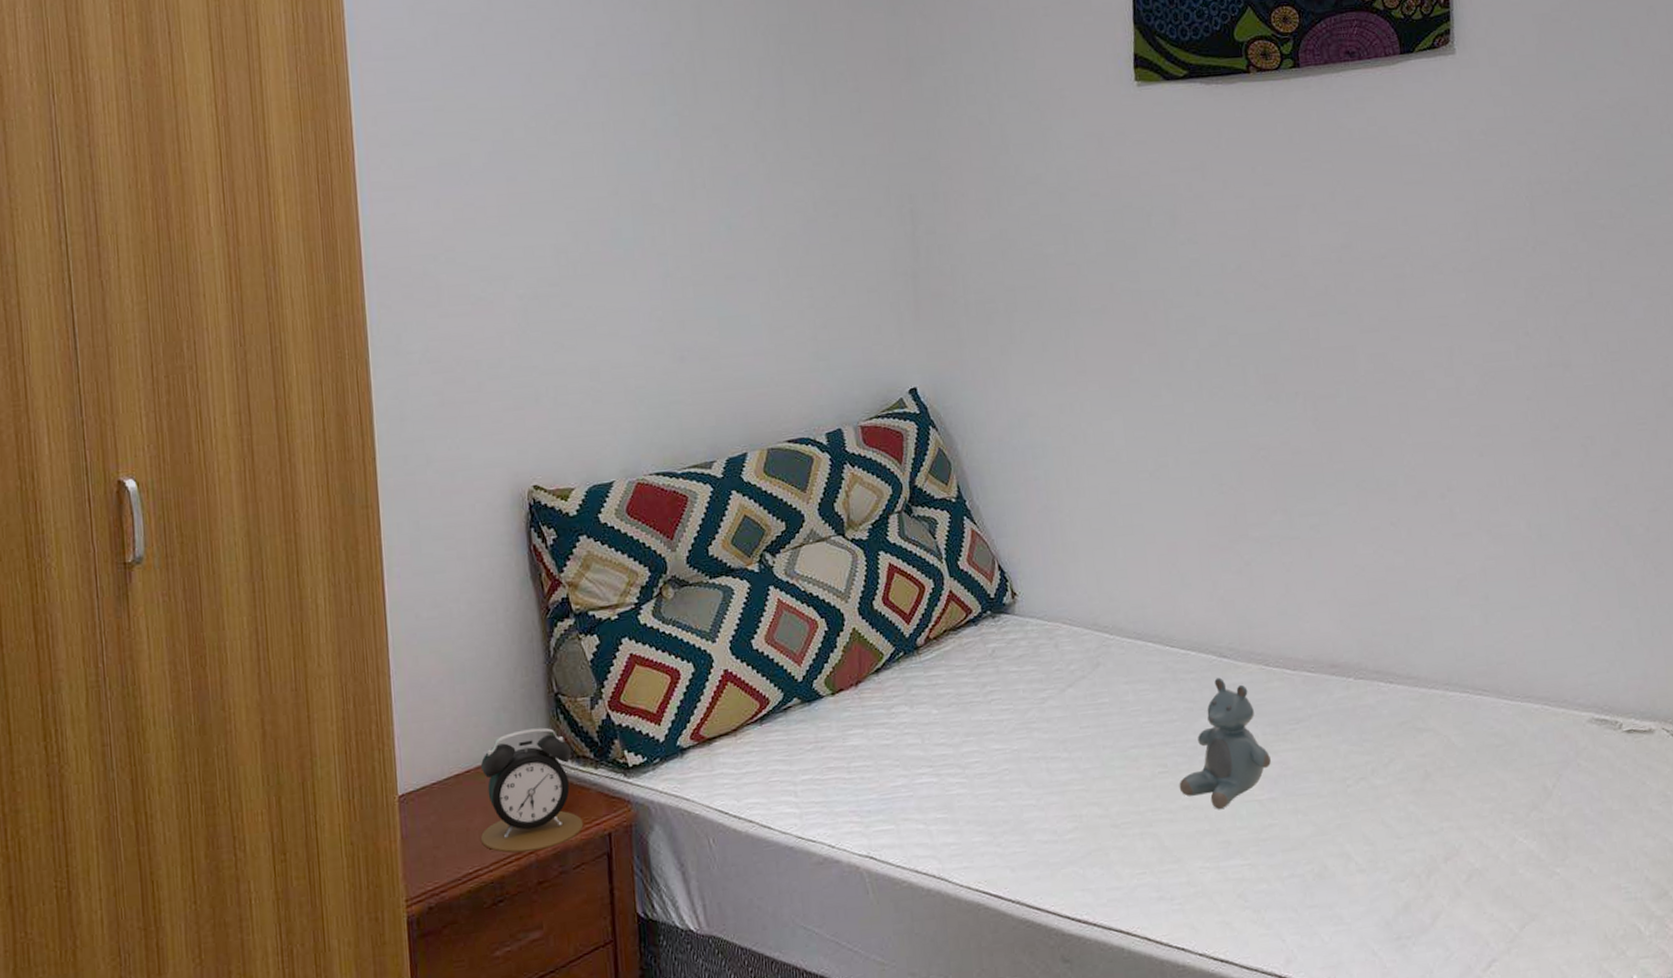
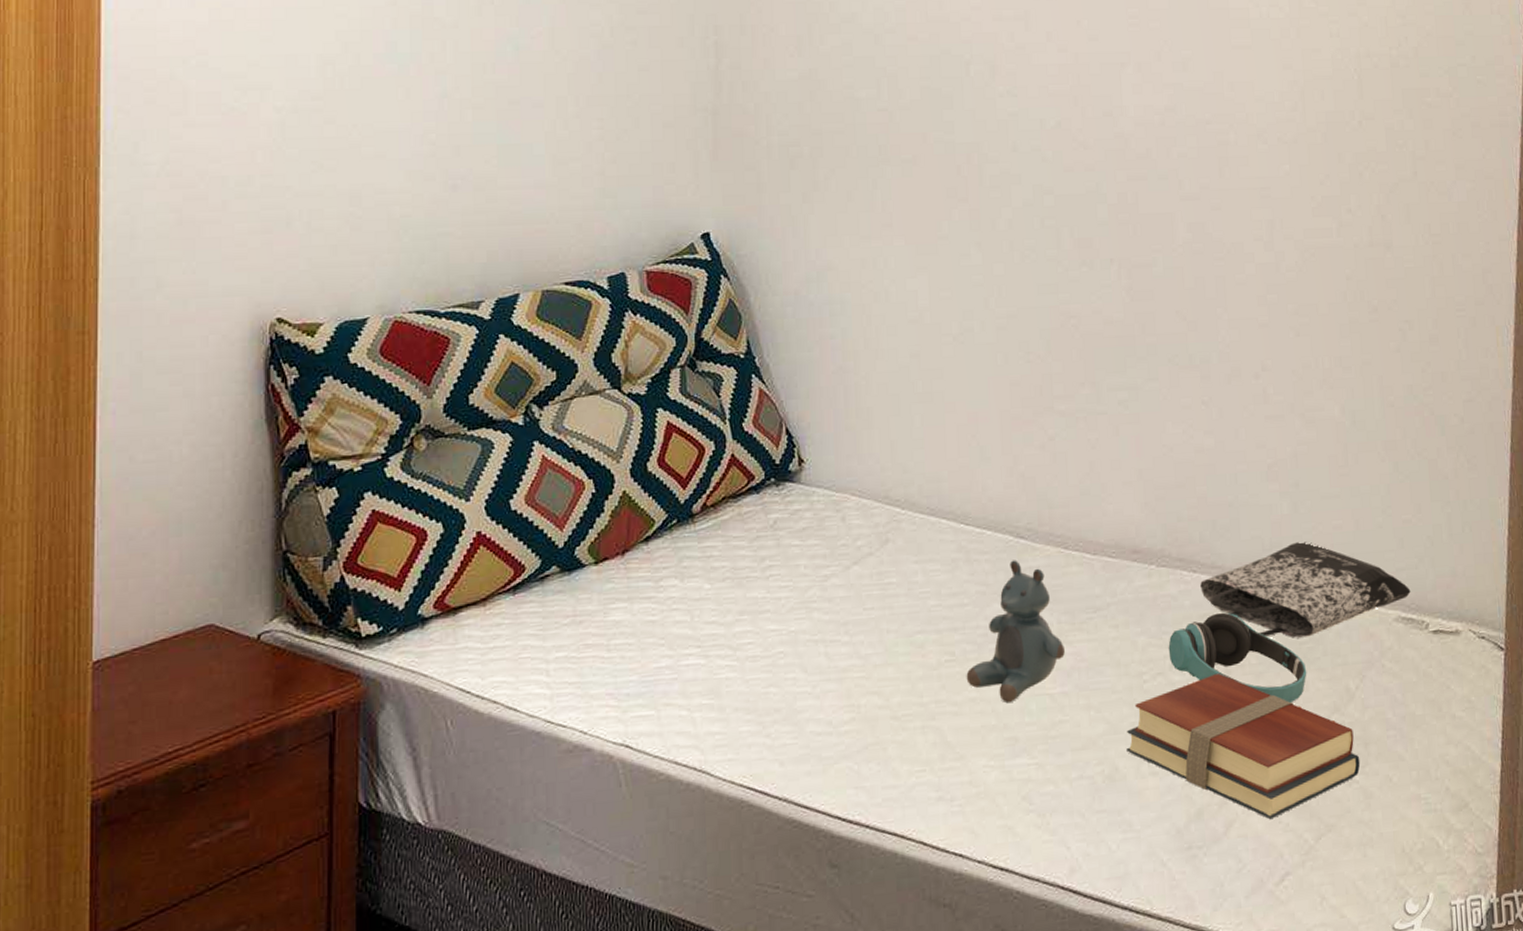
alarm clock: present [481,727,584,853] -> none [186,589,305,732]
books: none [1334,776,1561,911] -> present [1127,672,1361,820]
headphones: none [1369,719,1505,802] -> present [1168,612,1307,703]
tote bag: none [1397,650,1603,742] -> present [1200,541,1411,638]

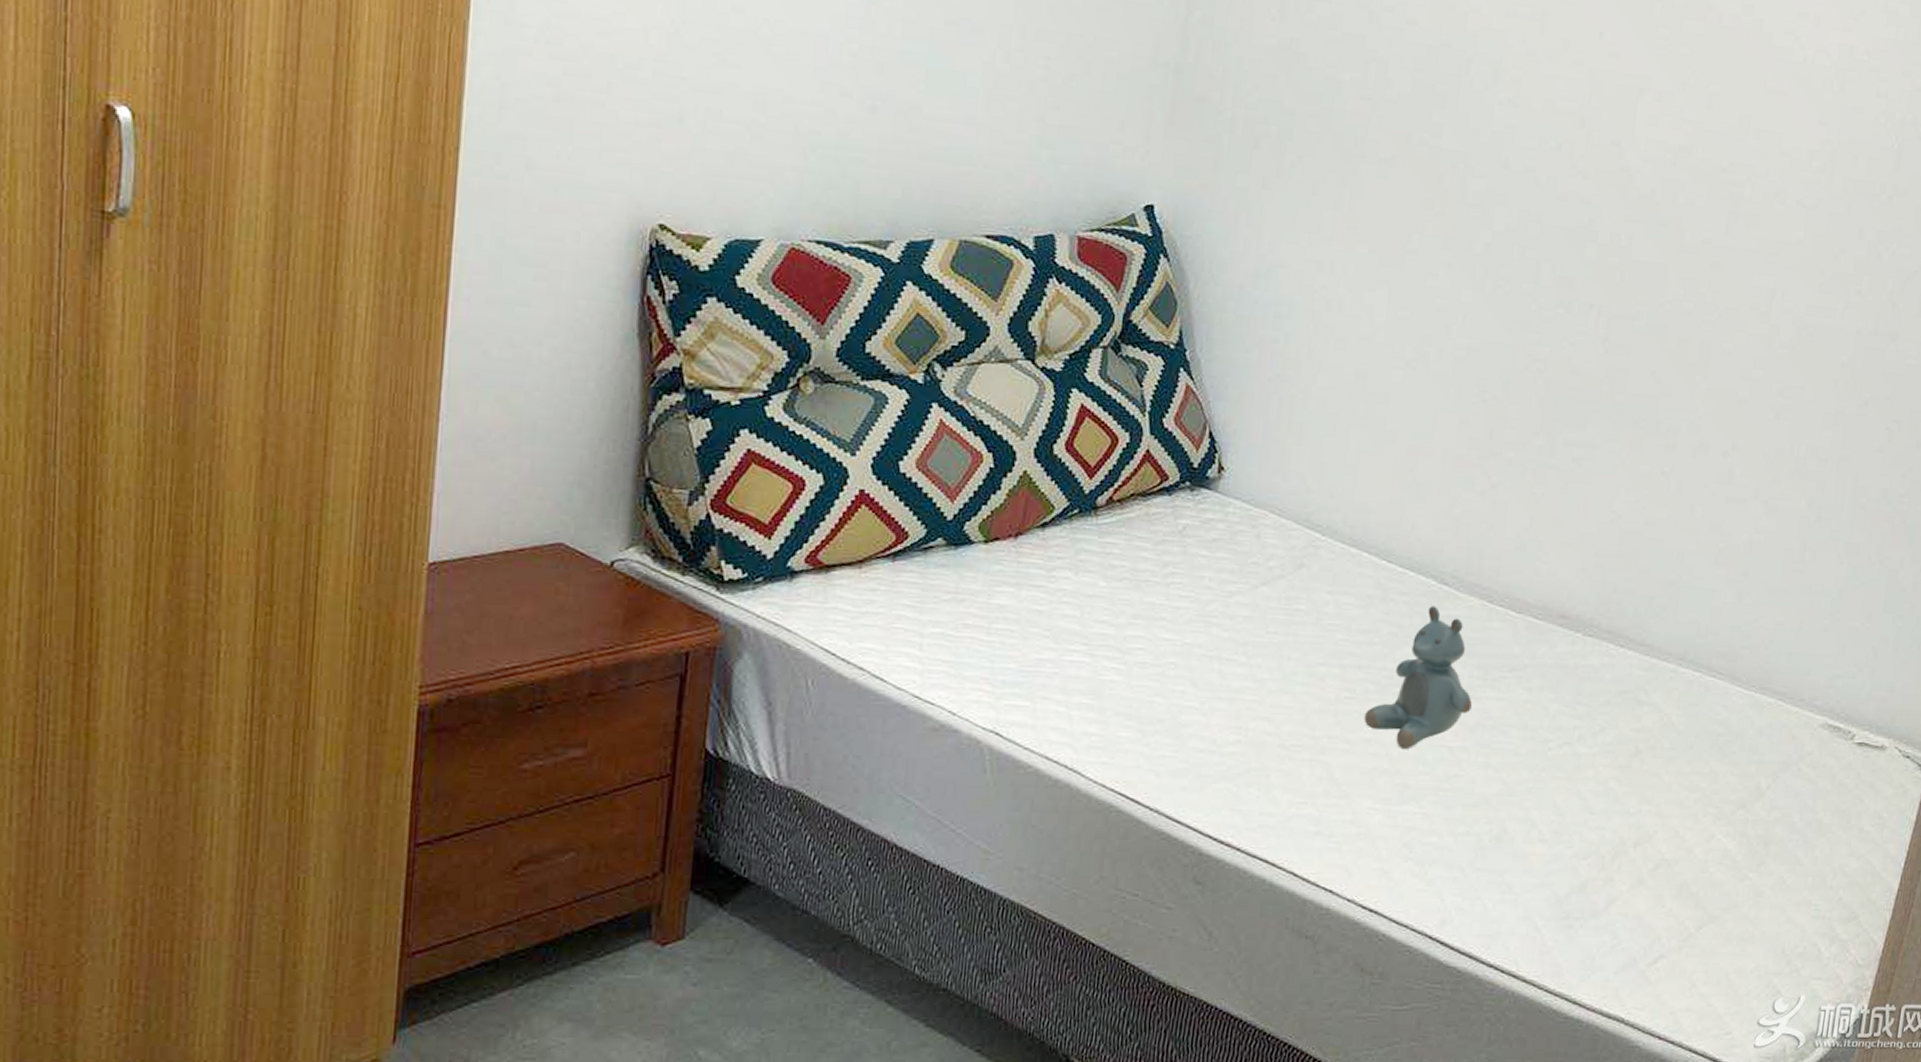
books: present [1127,672,1361,820] -> none [1519,751,1758,903]
headphones: present [1168,612,1307,703] -> none [1579,691,1720,792]
tote bag: present [1200,541,1411,638] -> none [1625,632,1843,730]

